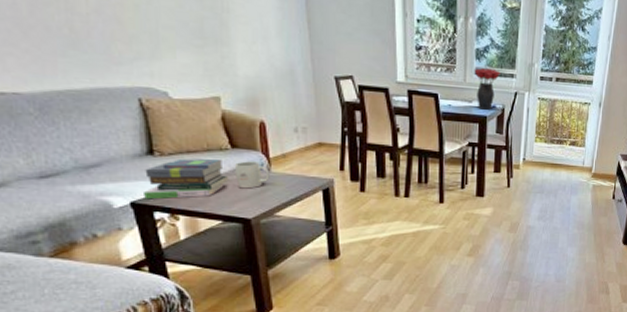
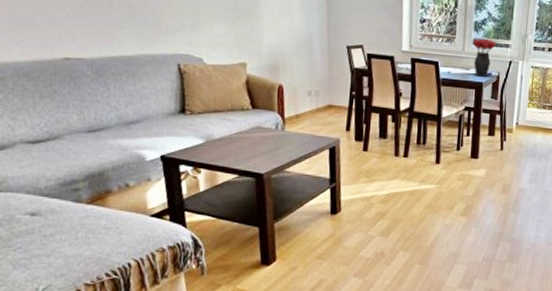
books: present [144,158,229,200] -> none [173,117,248,154]
mug: present [235,161,270,189] -> none [253,120,284,146]

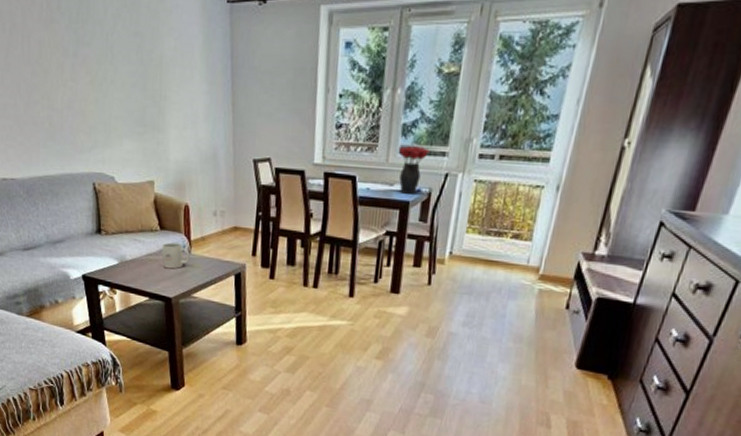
mug: none [253,120,284,146] -> present [162,242,190,270]

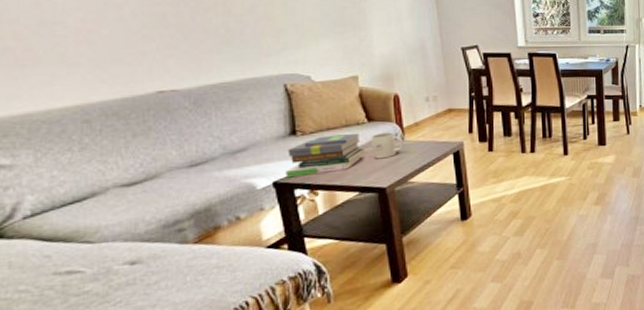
books: none [92,238,157,275] -> present [286,132,366,178]
bouquet: present [398,146,430,194] -> none [587,27,612,64]

